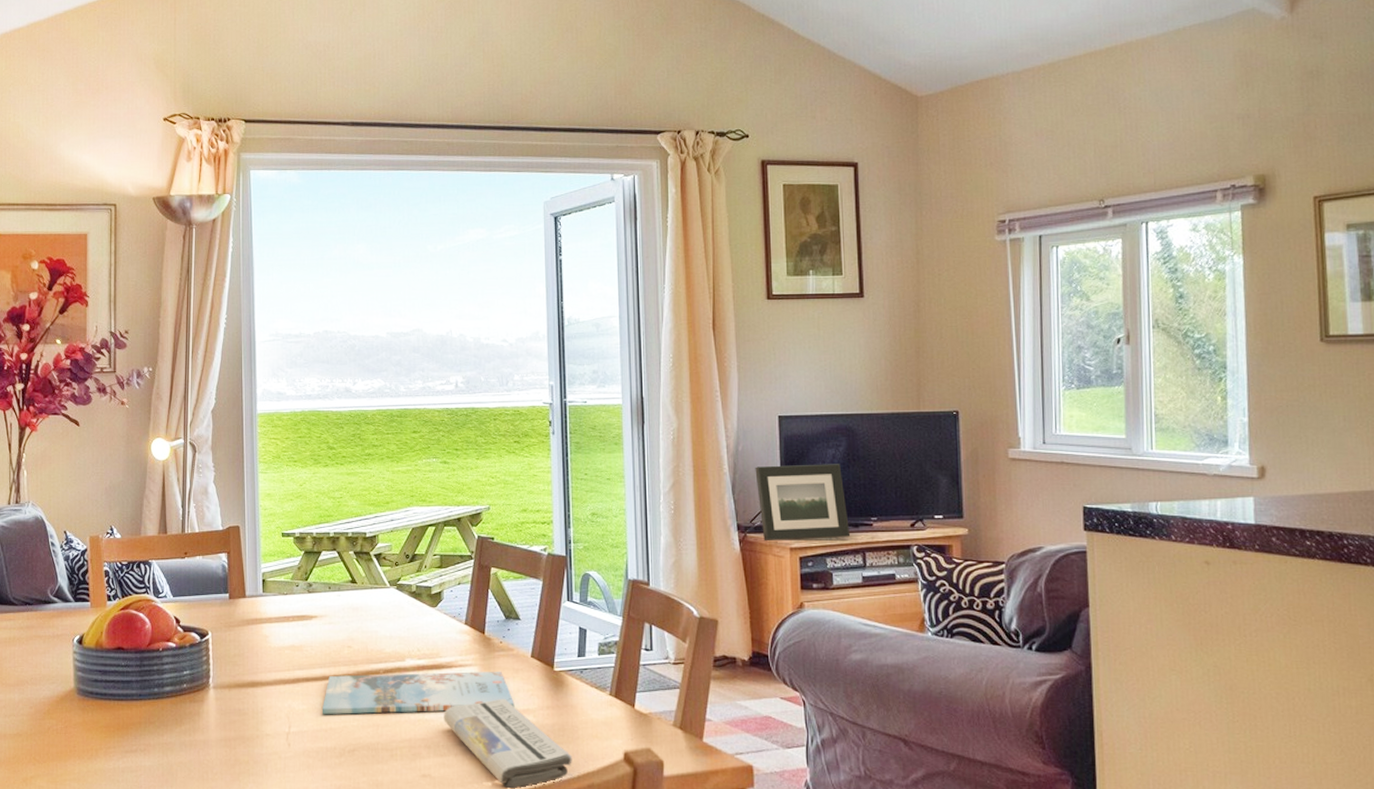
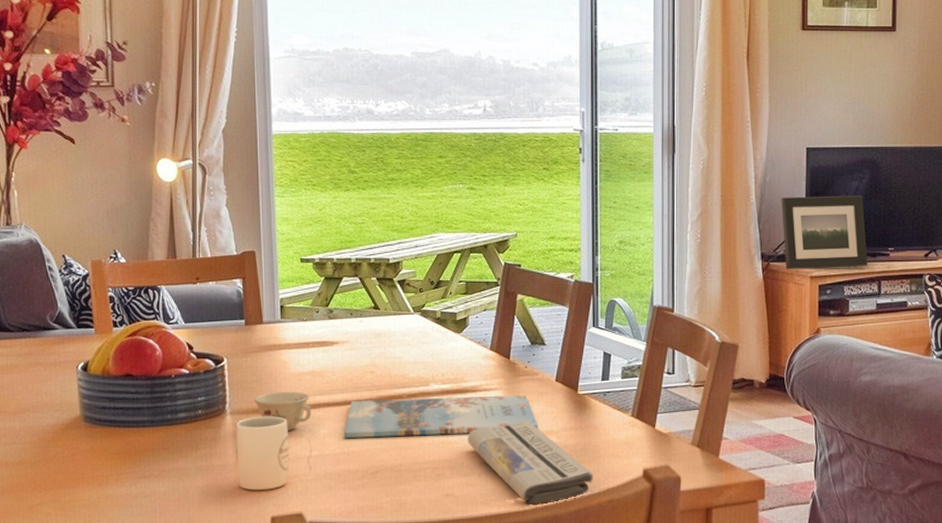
mug: none [217,690,269,768] -> present [235,416,290,491]
teacup: none [236,665,291,707] -> present [253,391,312,431]

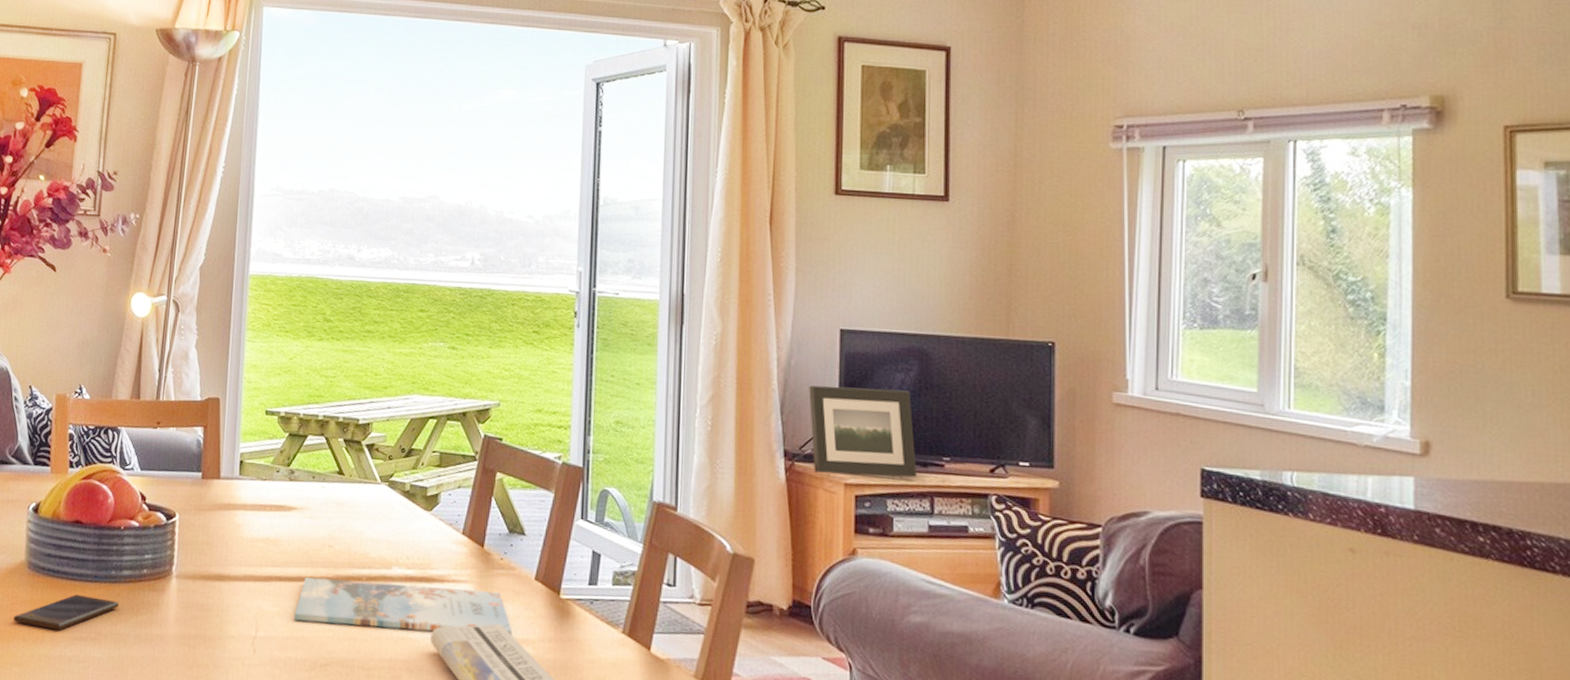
smartphone: none [75,439,178,472] -> present [13,594,120,630]
mug: present [235,416,290,491] -> none [176,583,236,671]
teacup: present [253,391,312,431] -> none [202,557,262,605]

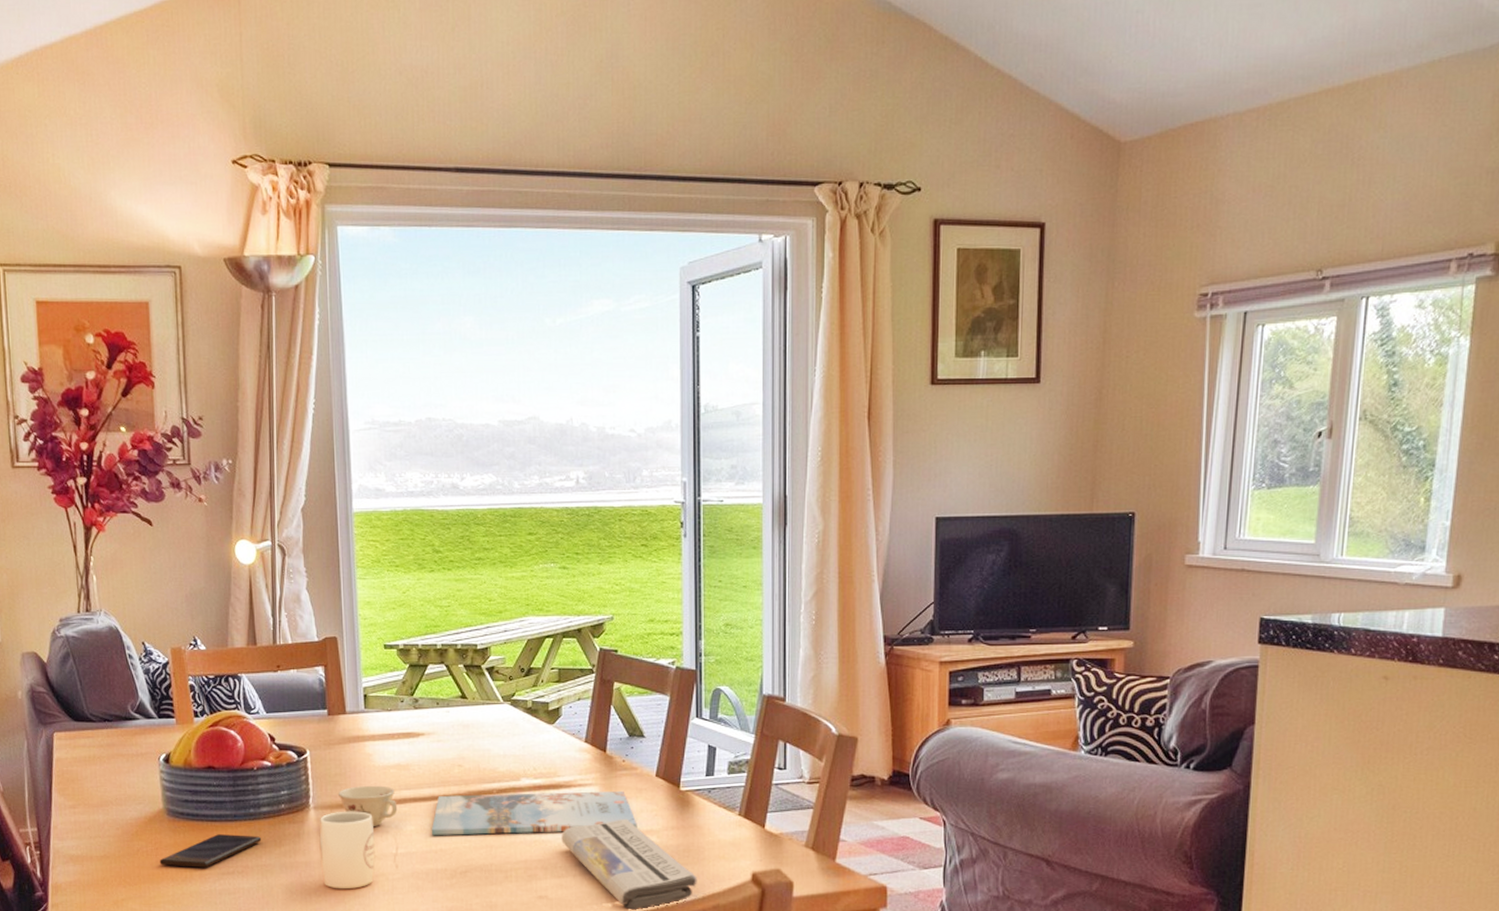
mug: none [176,583,236,671] -> present [319,811,376,890]
teacup: none [202,557,262,605] -> present [337,785,398,827]
picture frame: present [809,385,918,478] -> none [906,570,1006,655]

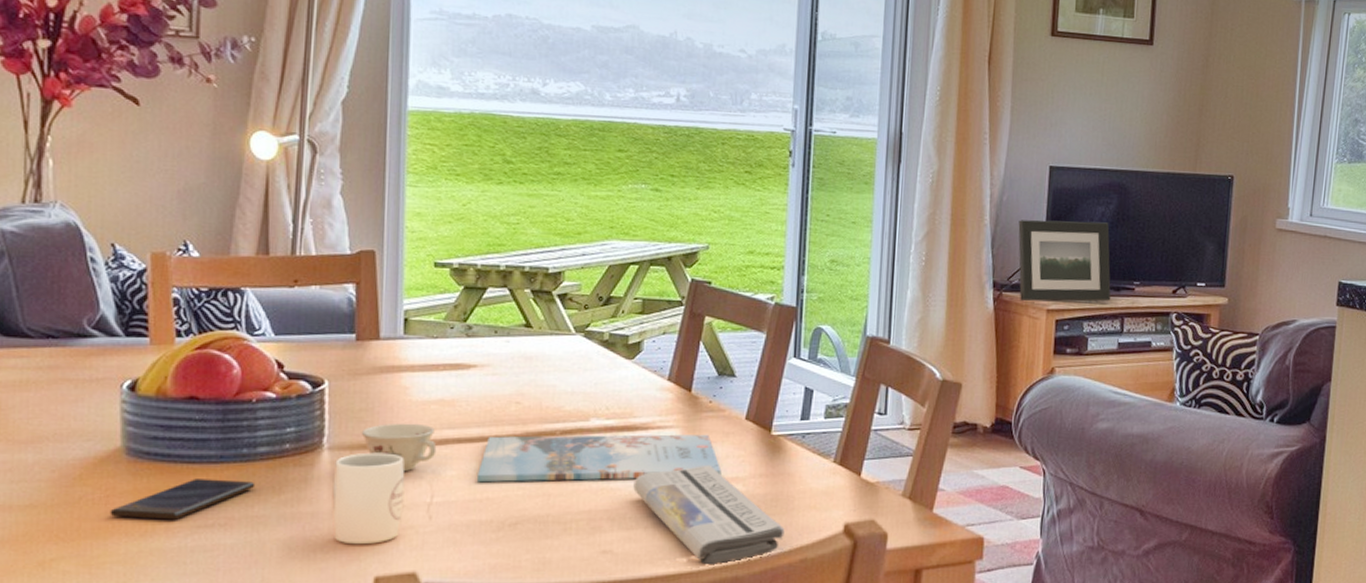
picture frame: none [906,570,1006,655] -> present [1018,220,1111,302]

